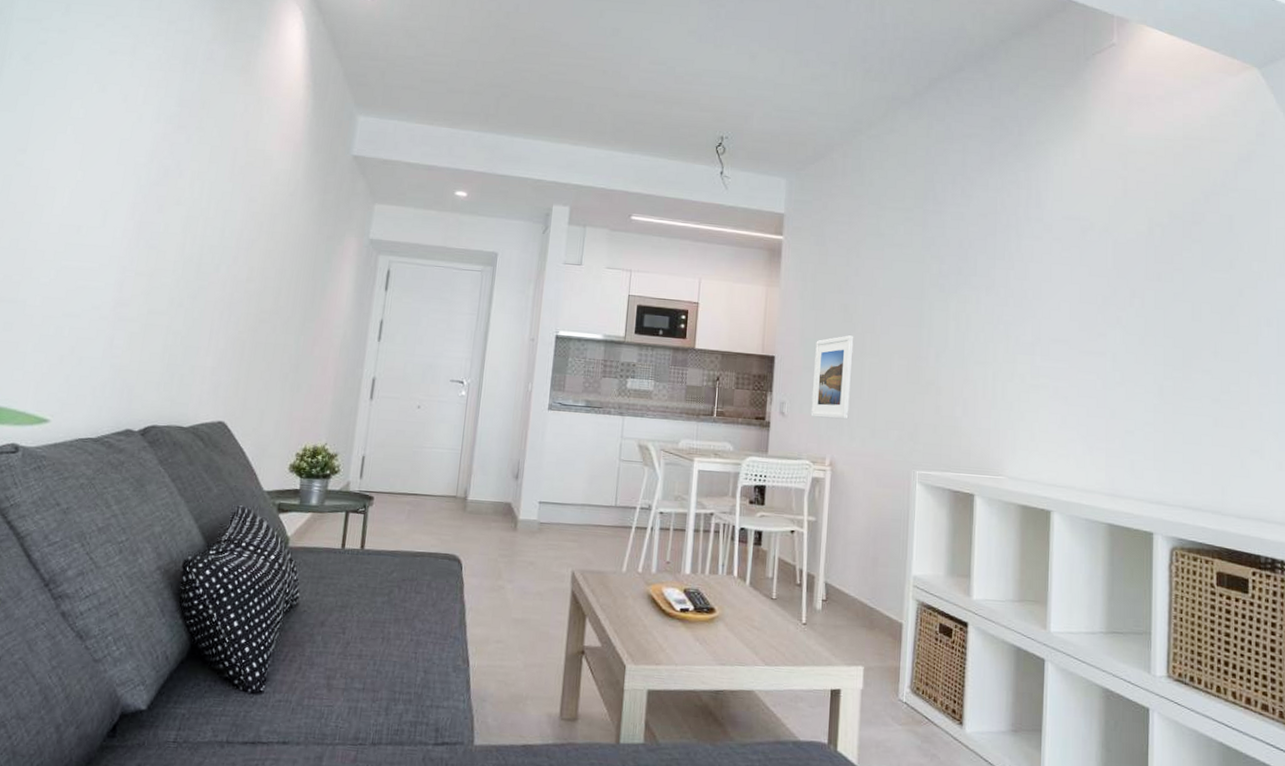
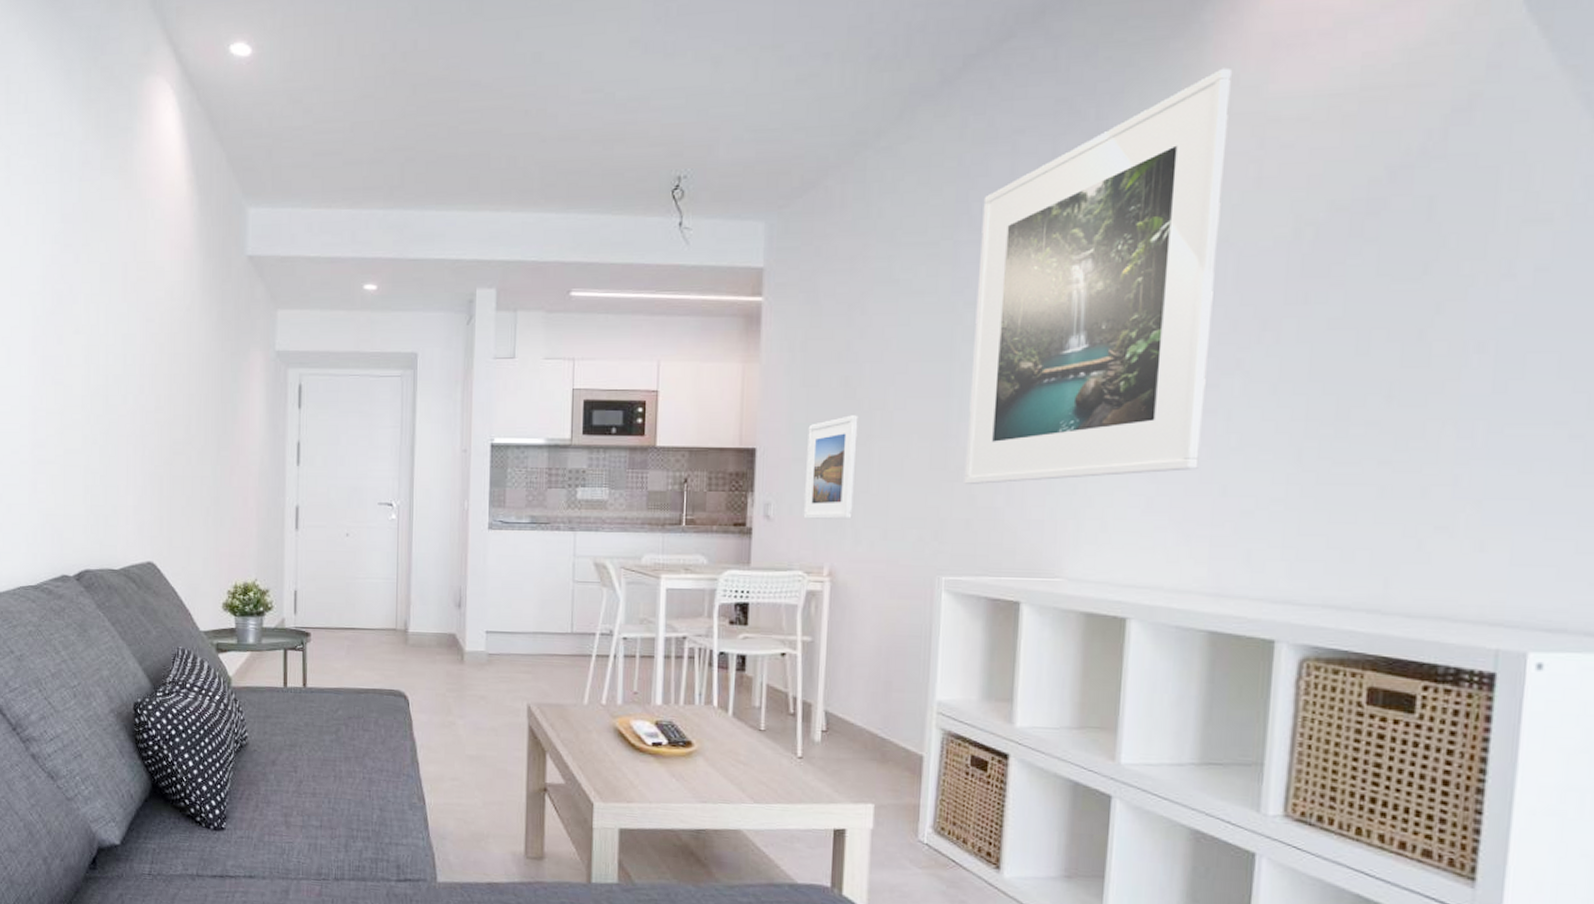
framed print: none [932,112,1104,398] -> present [964,68,1231,484]

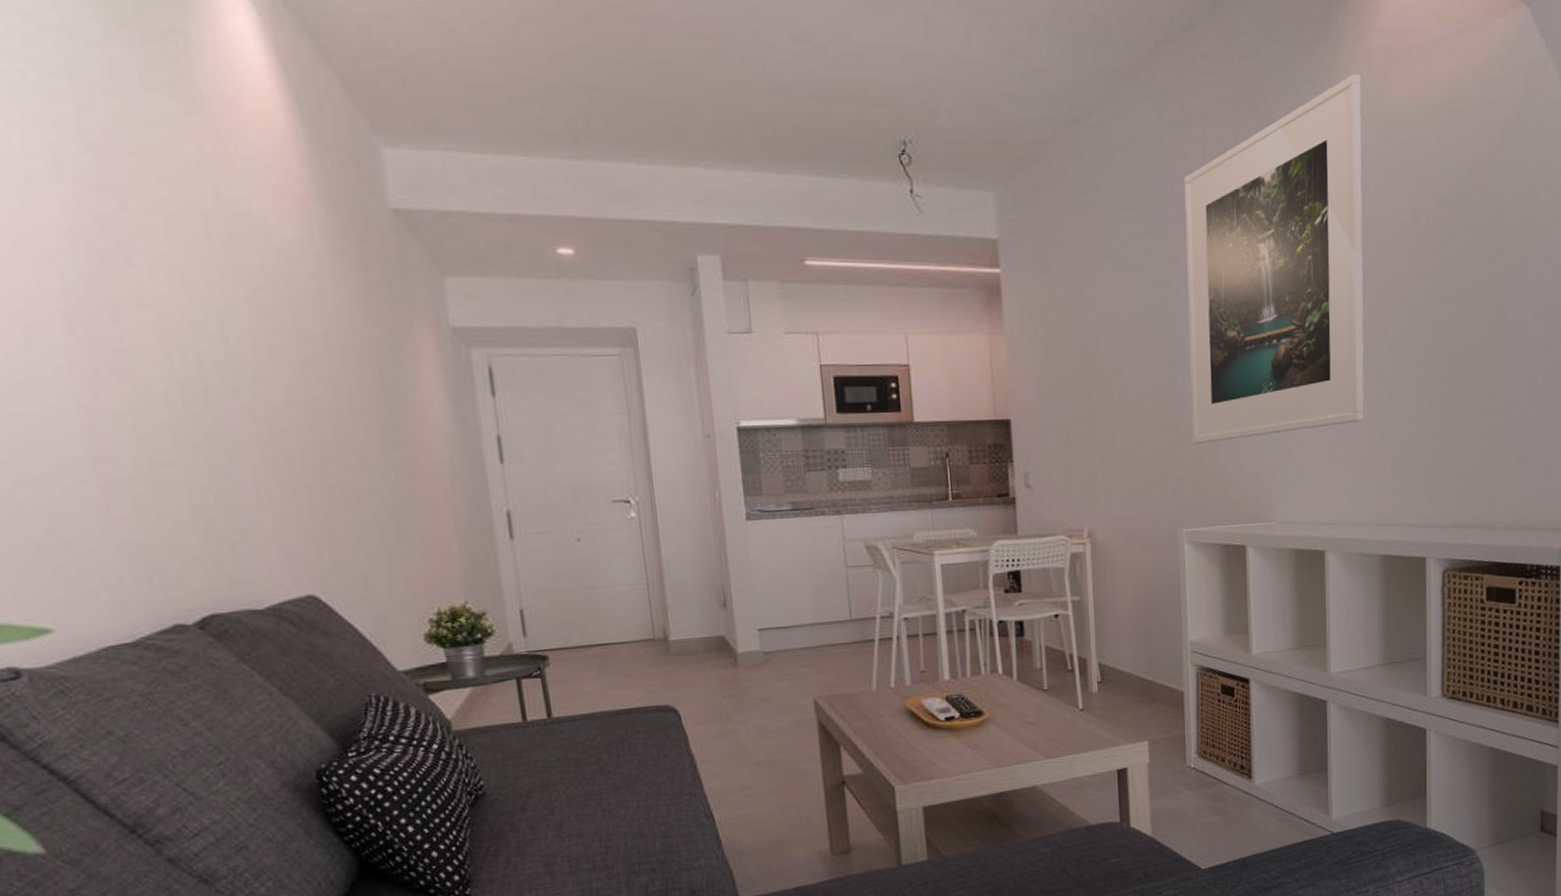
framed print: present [803,415,858,519] -> none [1056,384,1103,485]

